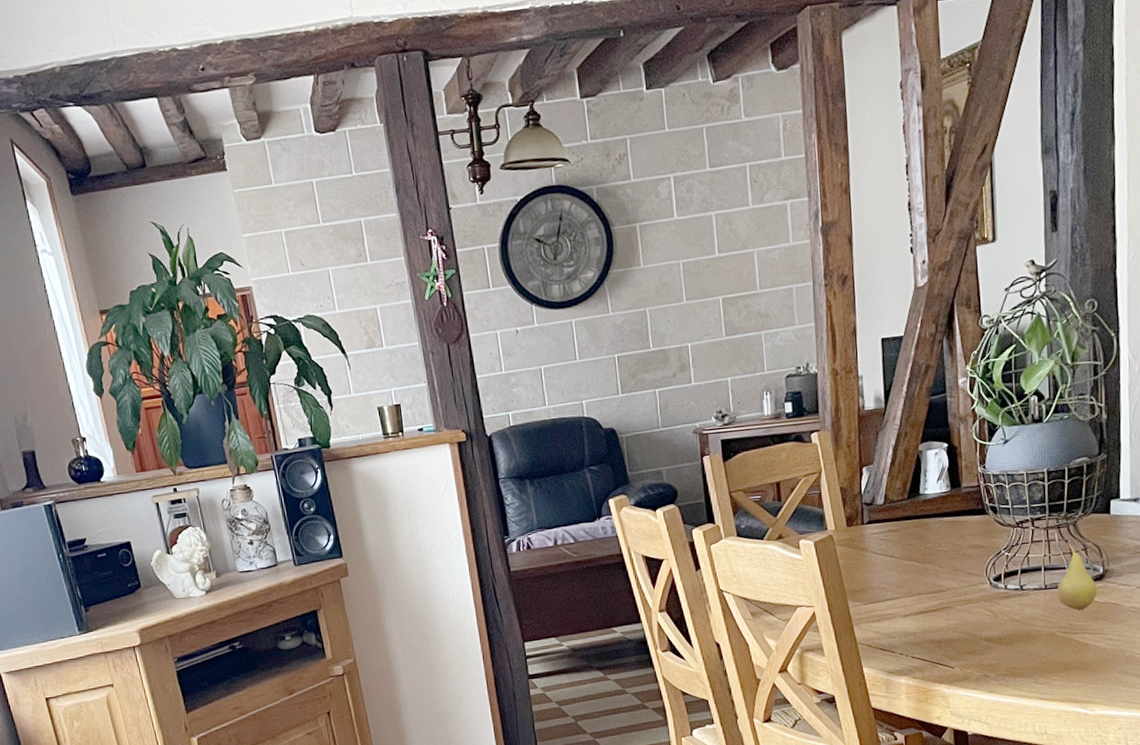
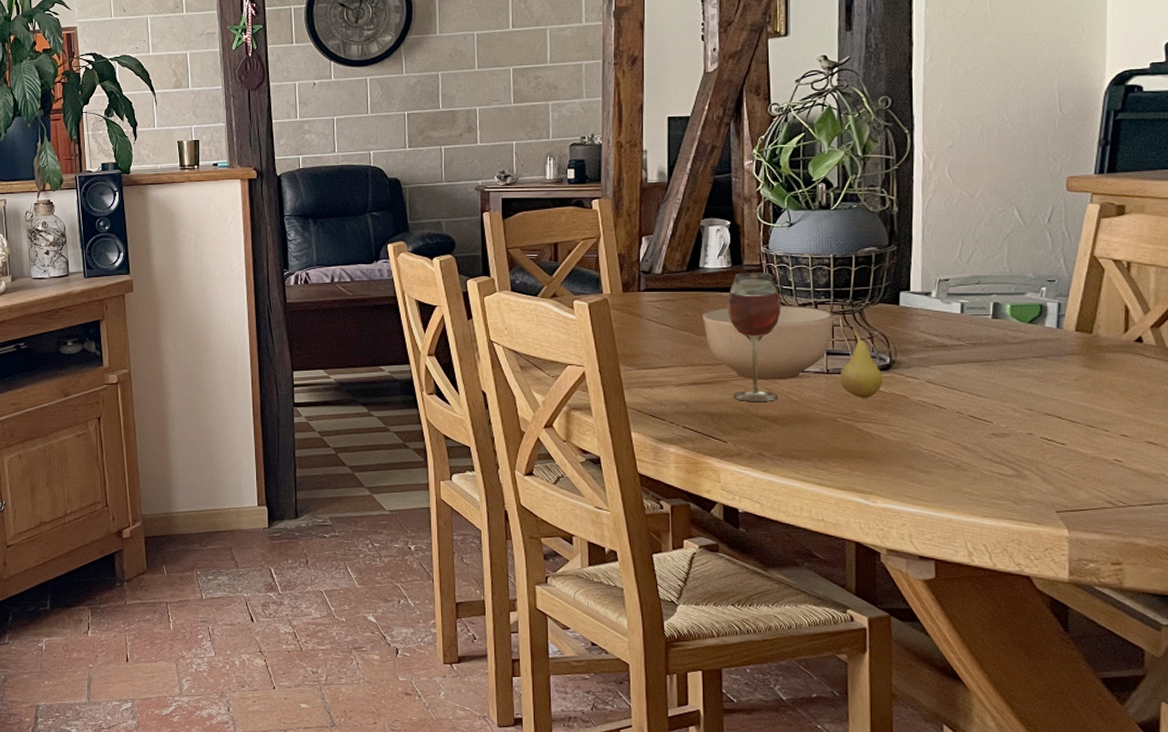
bowl: none [925,523,1051,602] -> present [703,305,835,380]
wineglass: none [949,493,1000,626] -> present [728,272,781,403]

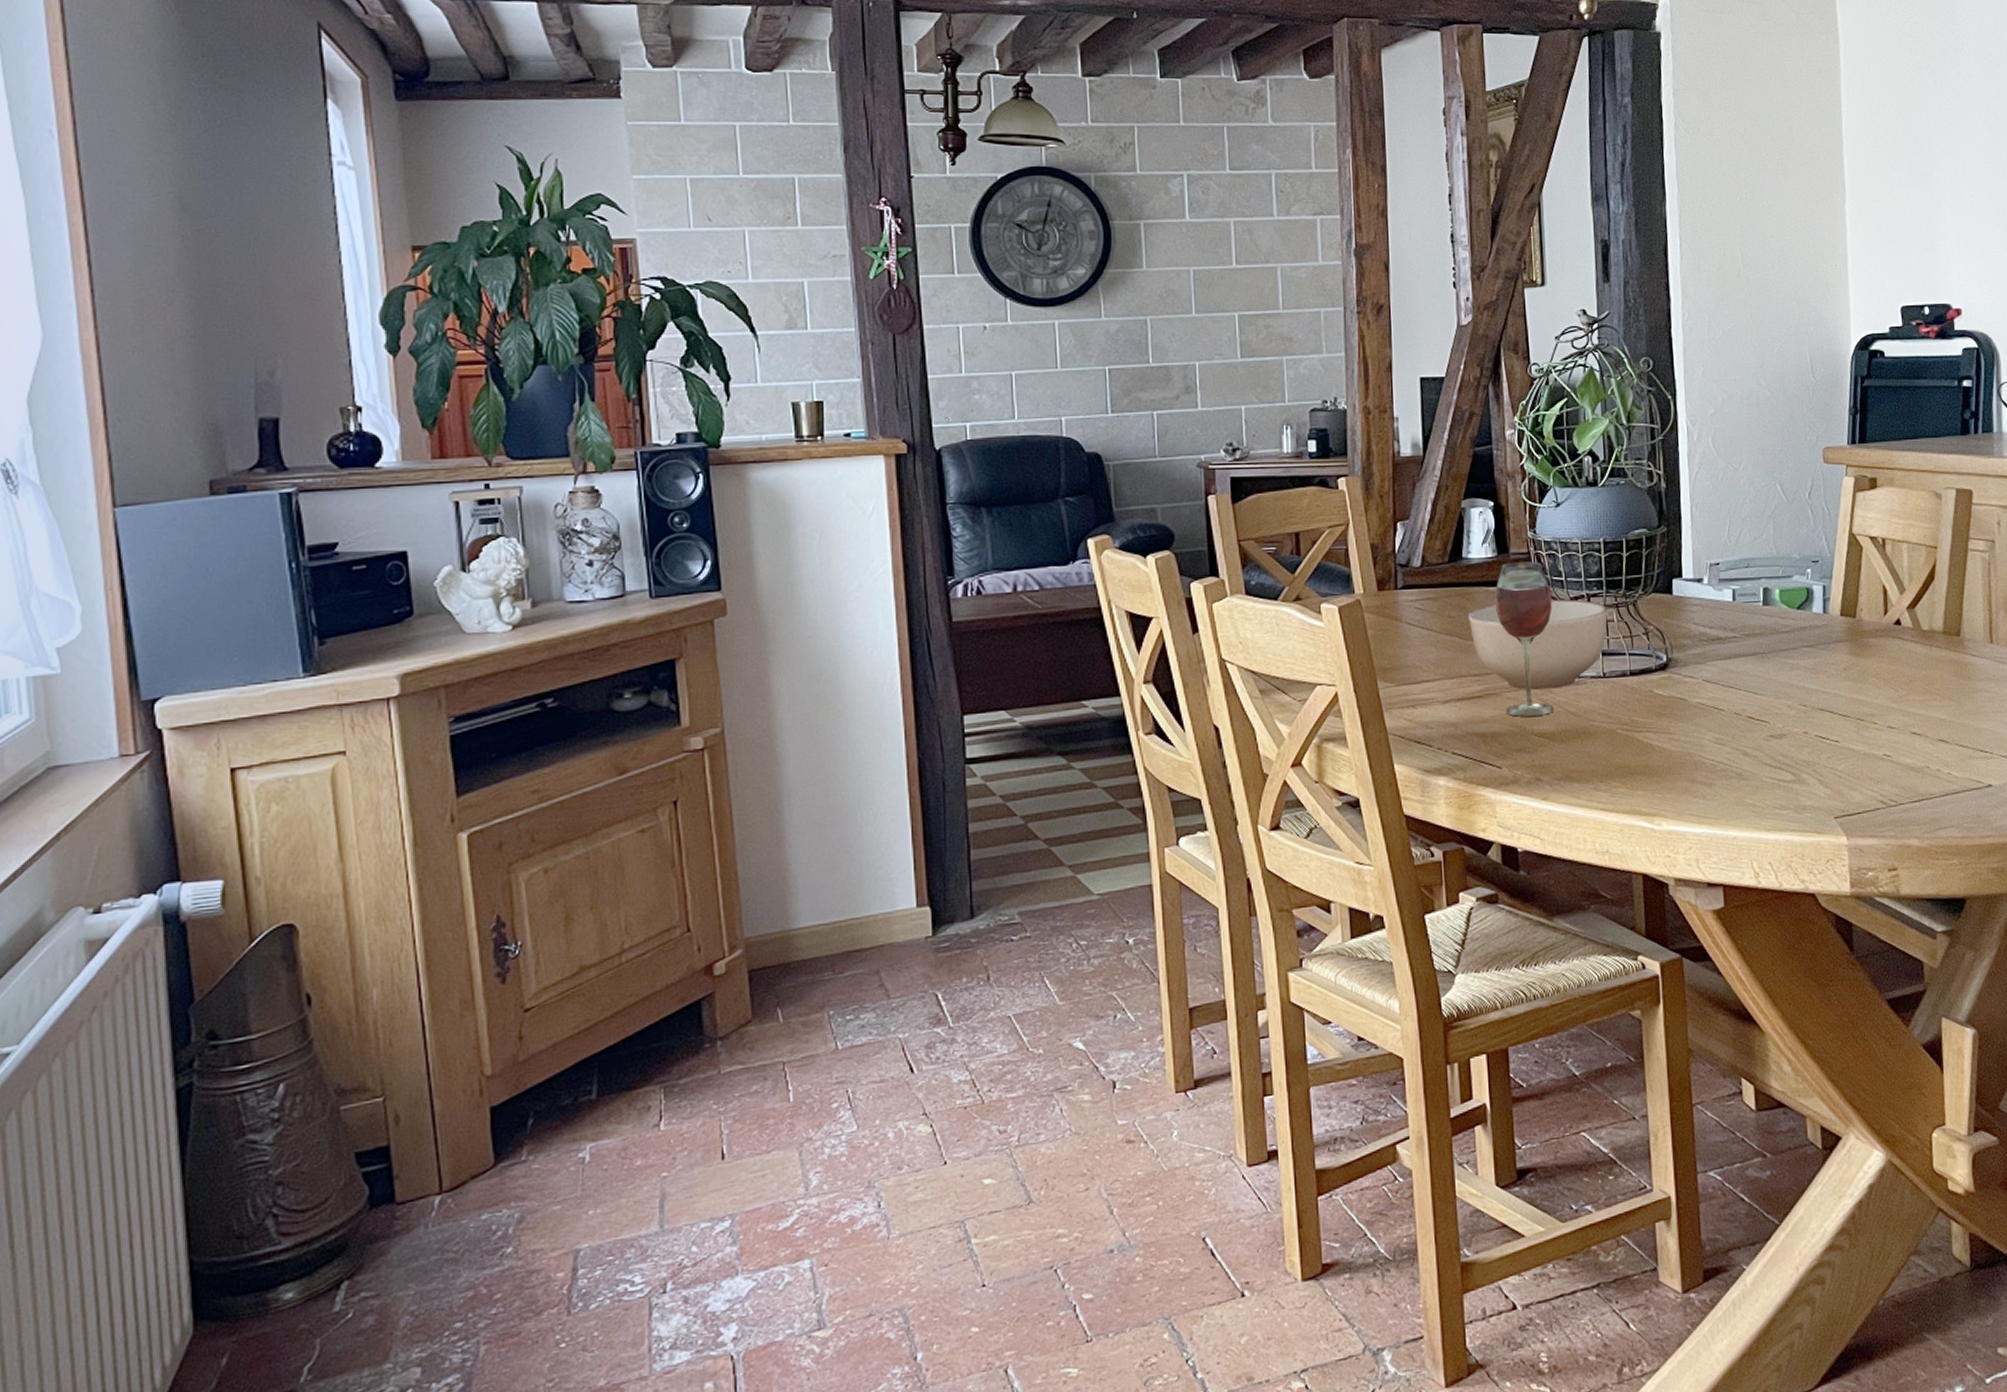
fruit: present [839,329,883,398] -> none [1616,624,1661,704]

